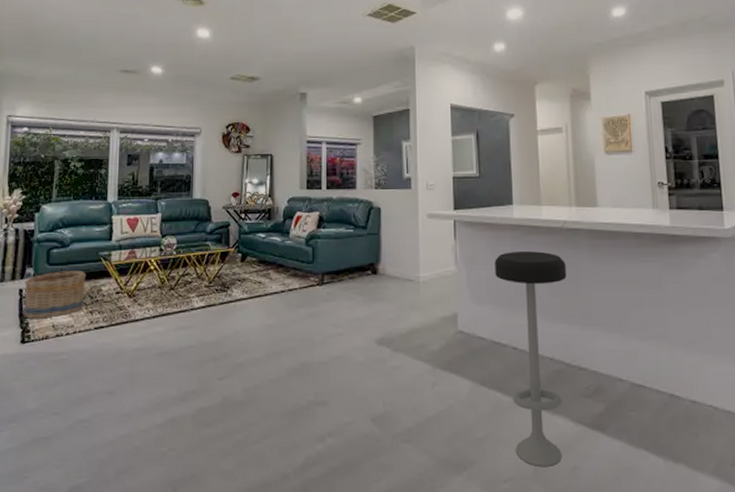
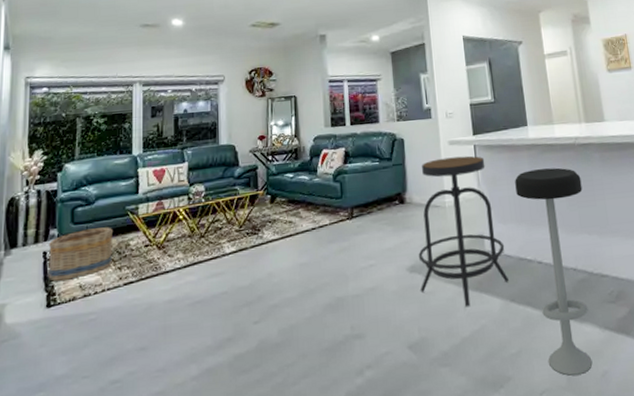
bar stool: none [387,231,480,386] -> present [418,155,509,307]

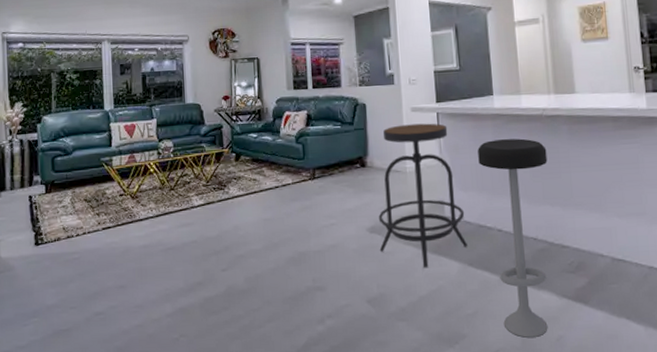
basket: present [48,227,114,282] -> none [33,176,91,223]

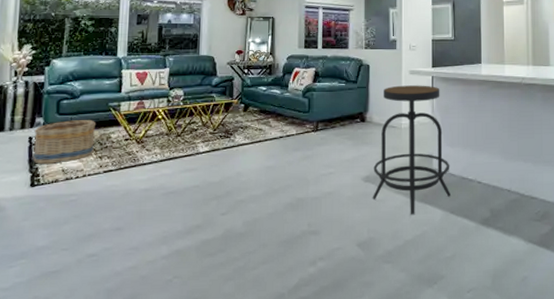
basket: none [33,176,91,223] -> present [33,120,96,164]
bar stool: present [478,138,548,338] -> none [465,102,523,278]

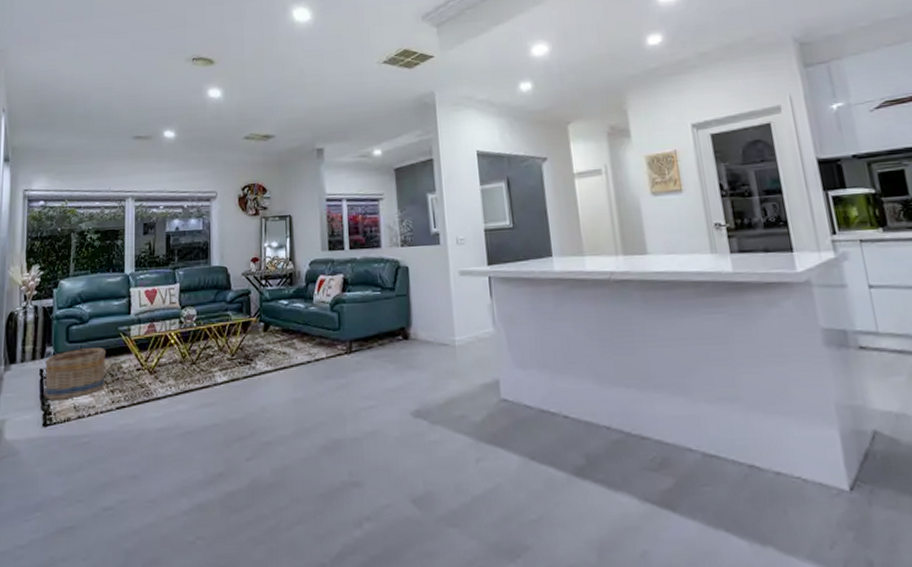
bar stool: present [372,85,450,215] -> none [423,288,528,462]

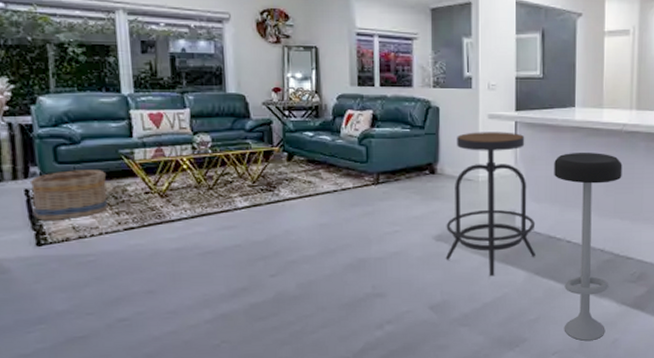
bar stool: none [423,288,528,462] -> present [445,132,536,277]
bar stool: none [536,307,629,552] -> present [554,153,623,341]

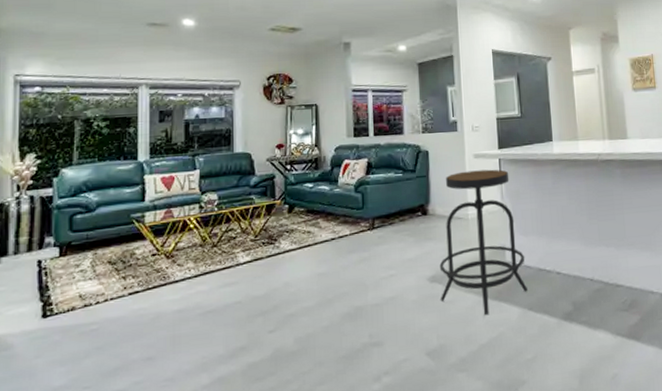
basket: present [29,170,108,220] -> none [43,235,117,291]
bar stool: present [554,153,623,341] -> none [538,182,604,379]

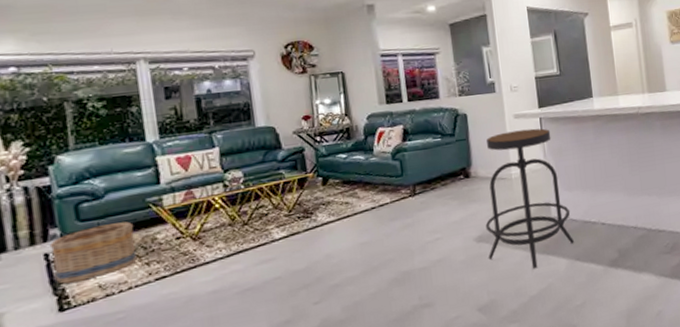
basket: none [43,235,117,291] -> present [49,221,137,284]

